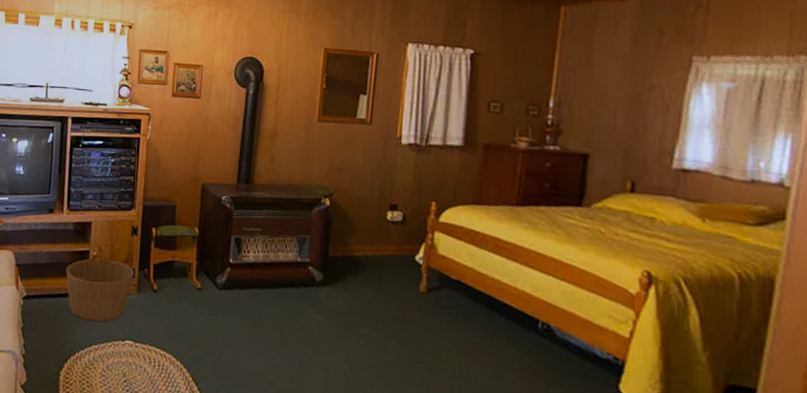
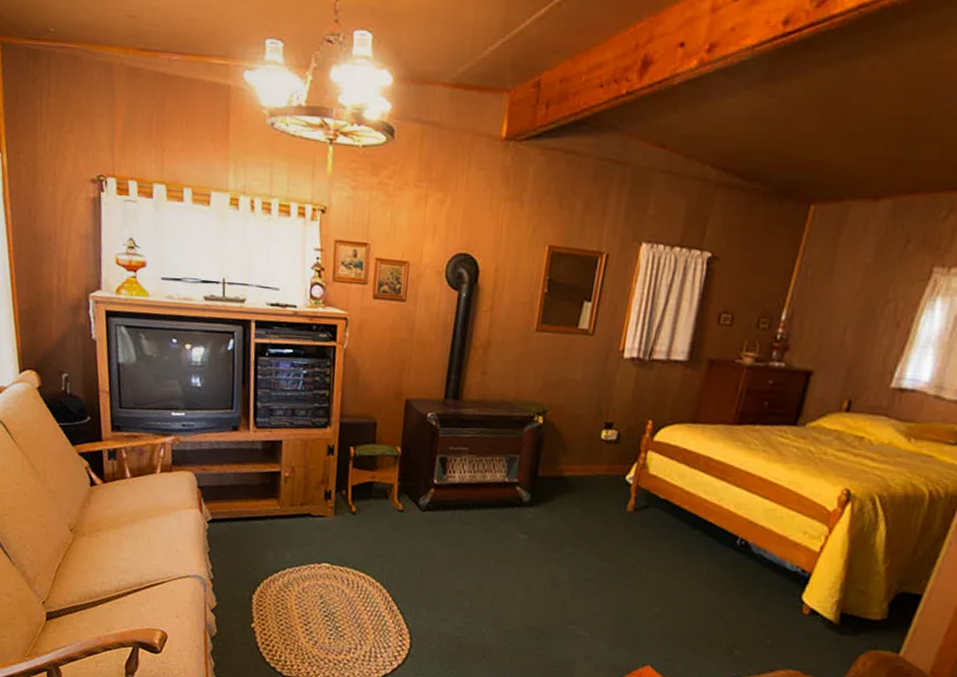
basket: present [66,258,134,322] -> none [255,479,331,545]

